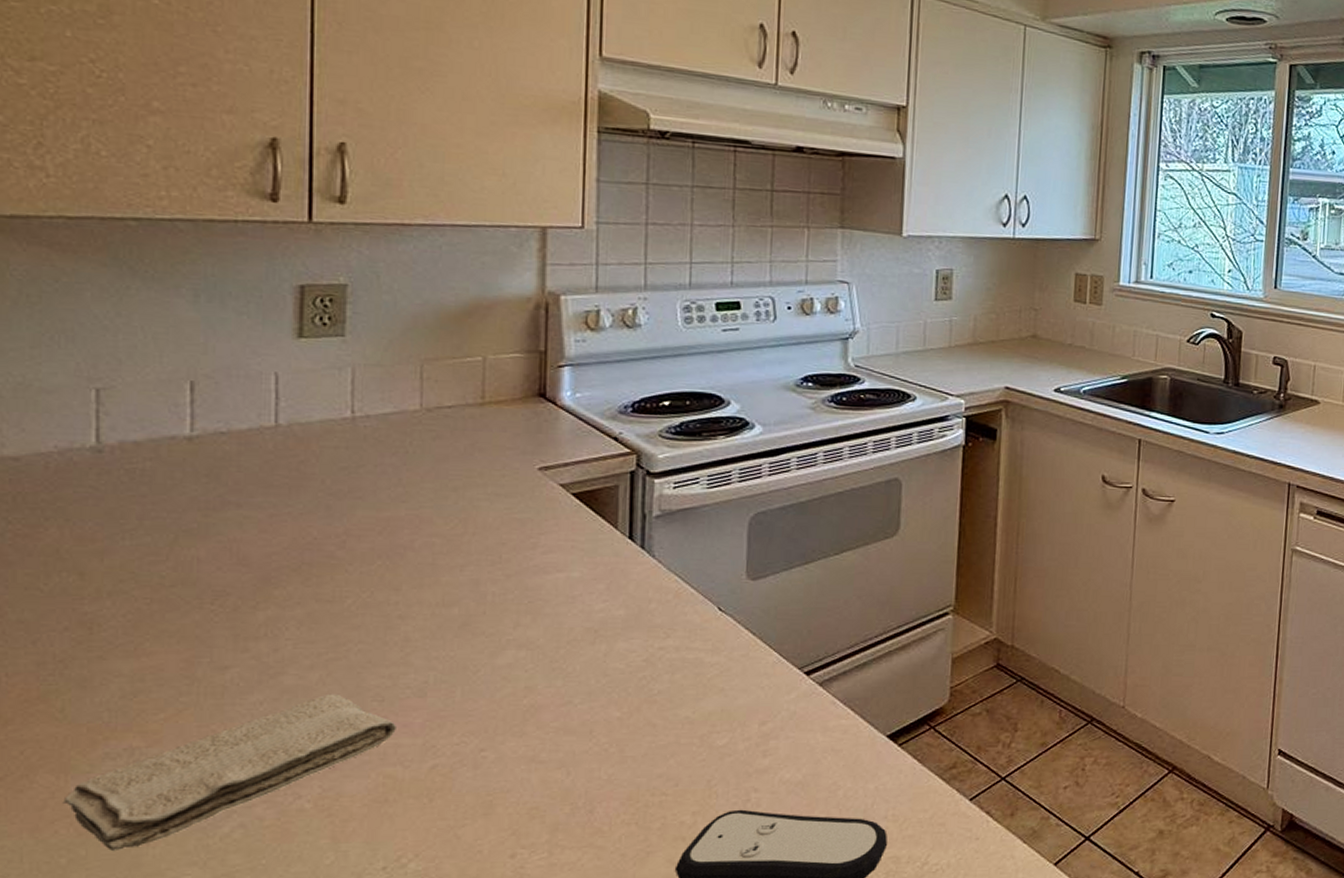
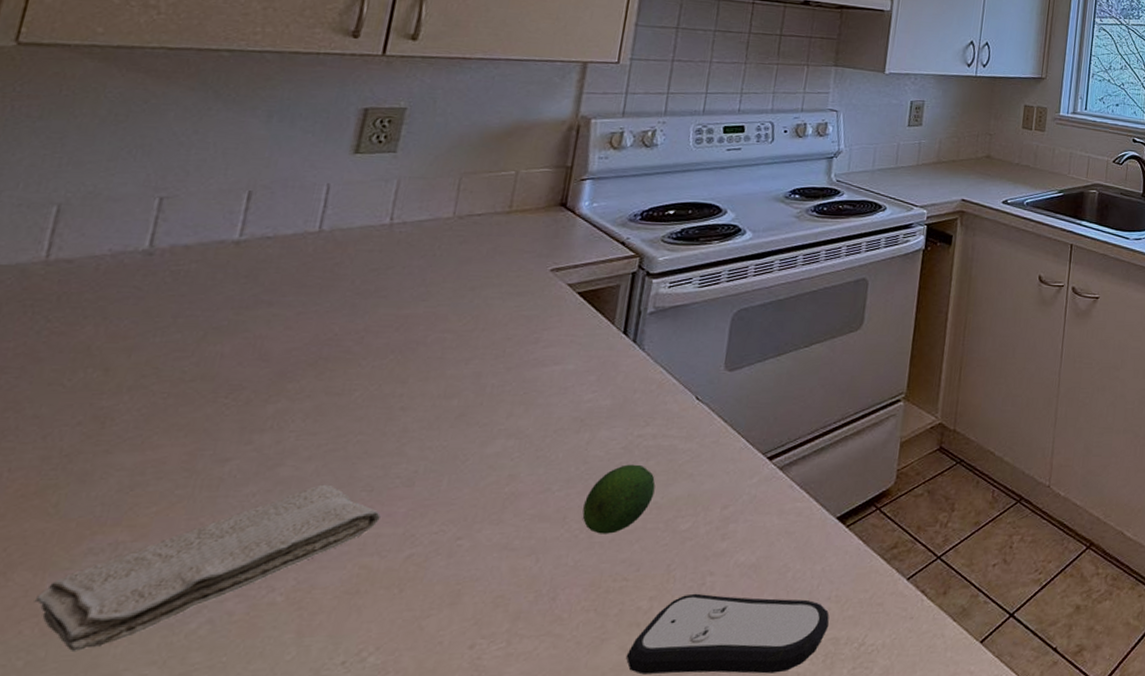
fruit: none [608,678,685,748] -> present [582,464,656,534]

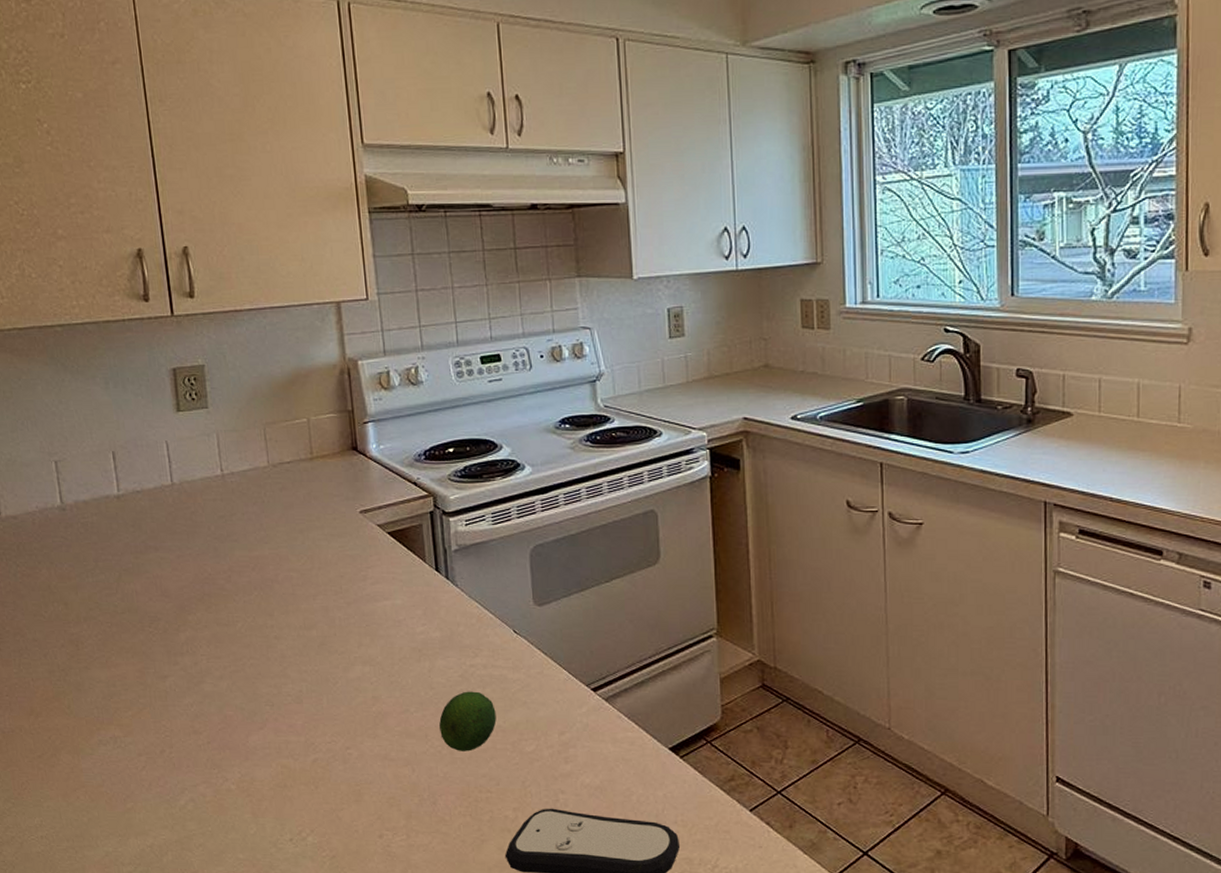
washcloth: present [34,484,381,651] -> none [79,699,285,814]

